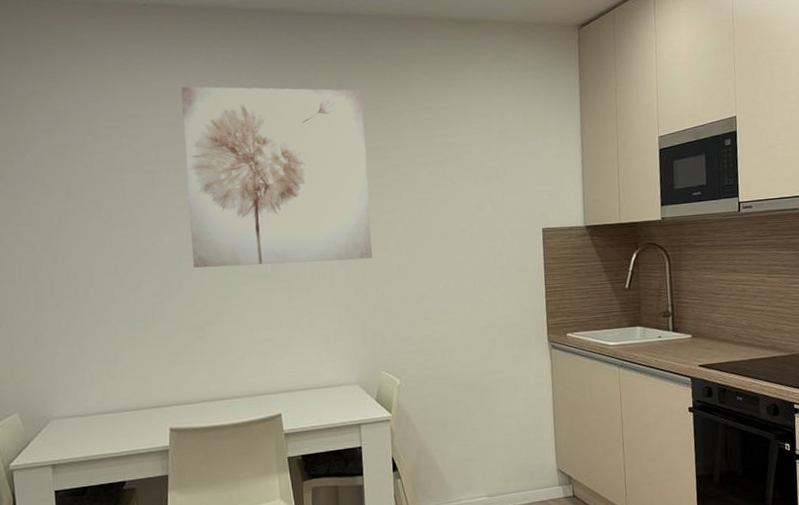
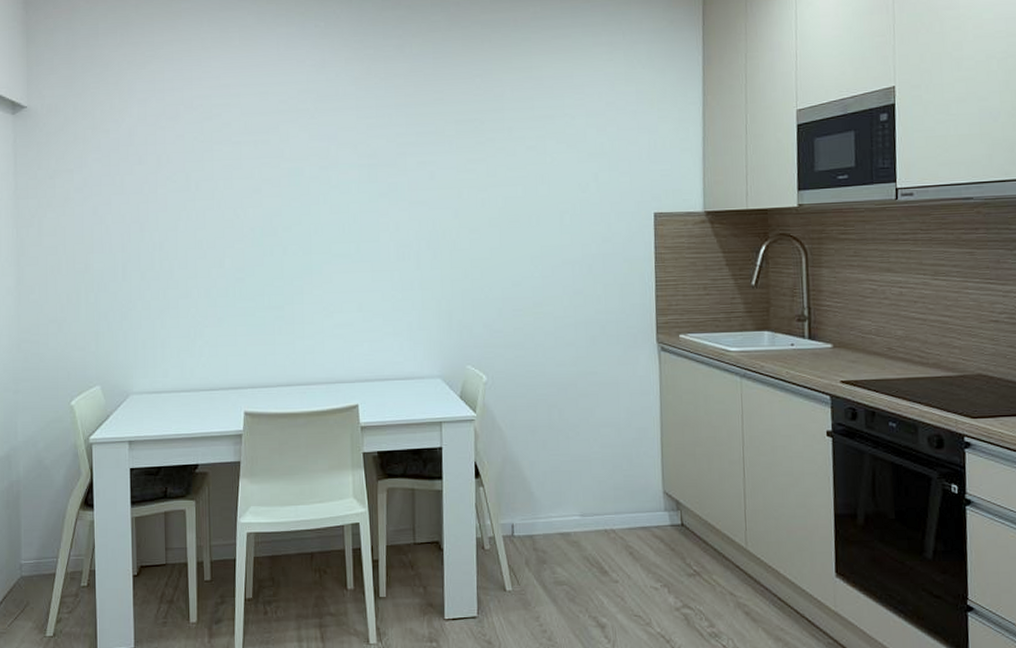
wall art: present [181,86,373,268] -> none [272,55,463,244]

